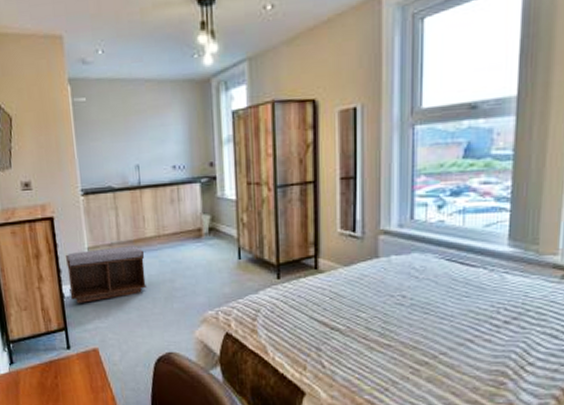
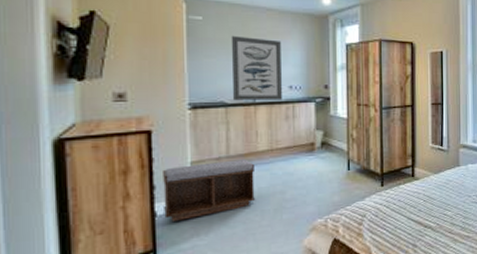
wall art: none [113,114,166,185] -> present [231,35,282,101]

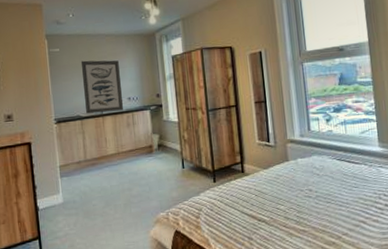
bench: present [161,159,255,221] -> none [40,162,108,214]

